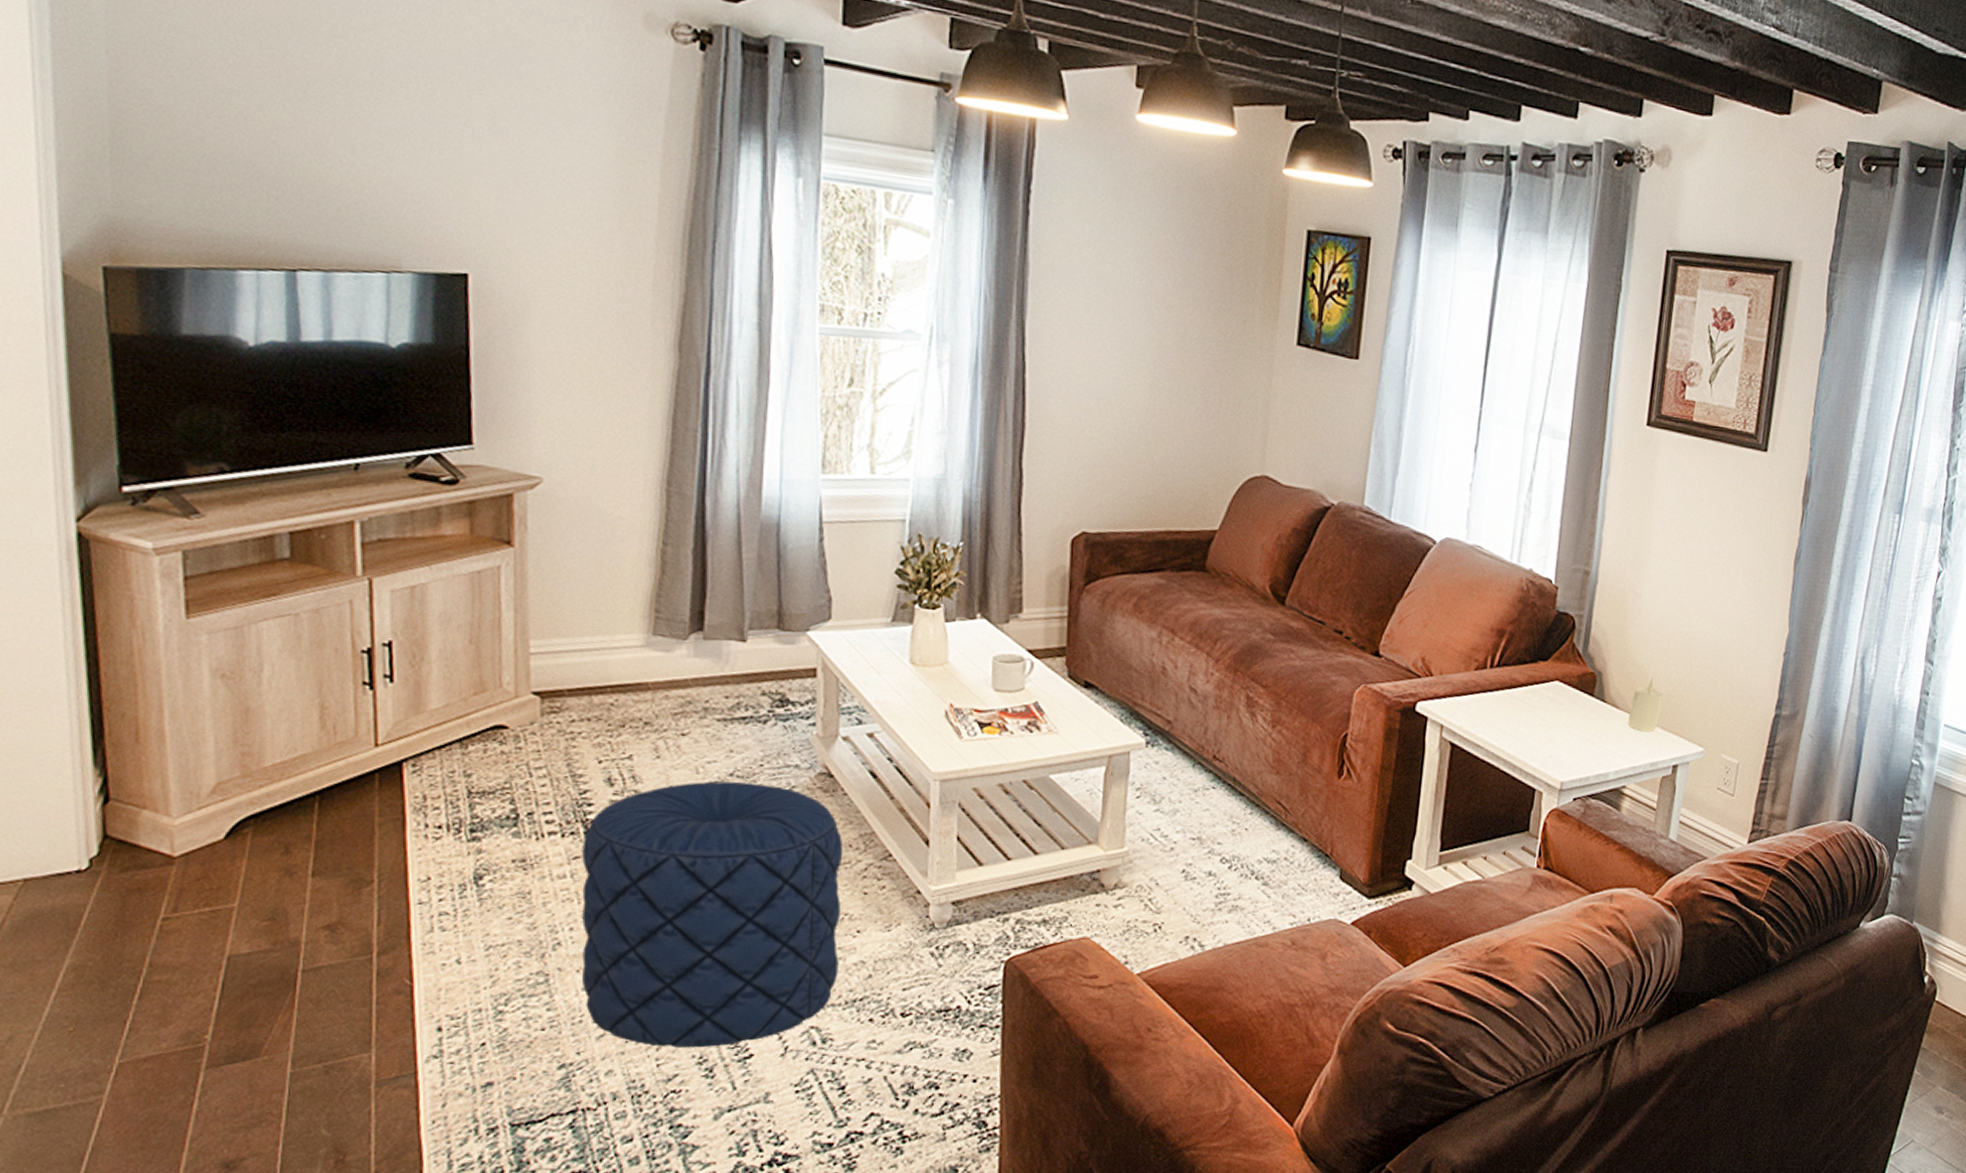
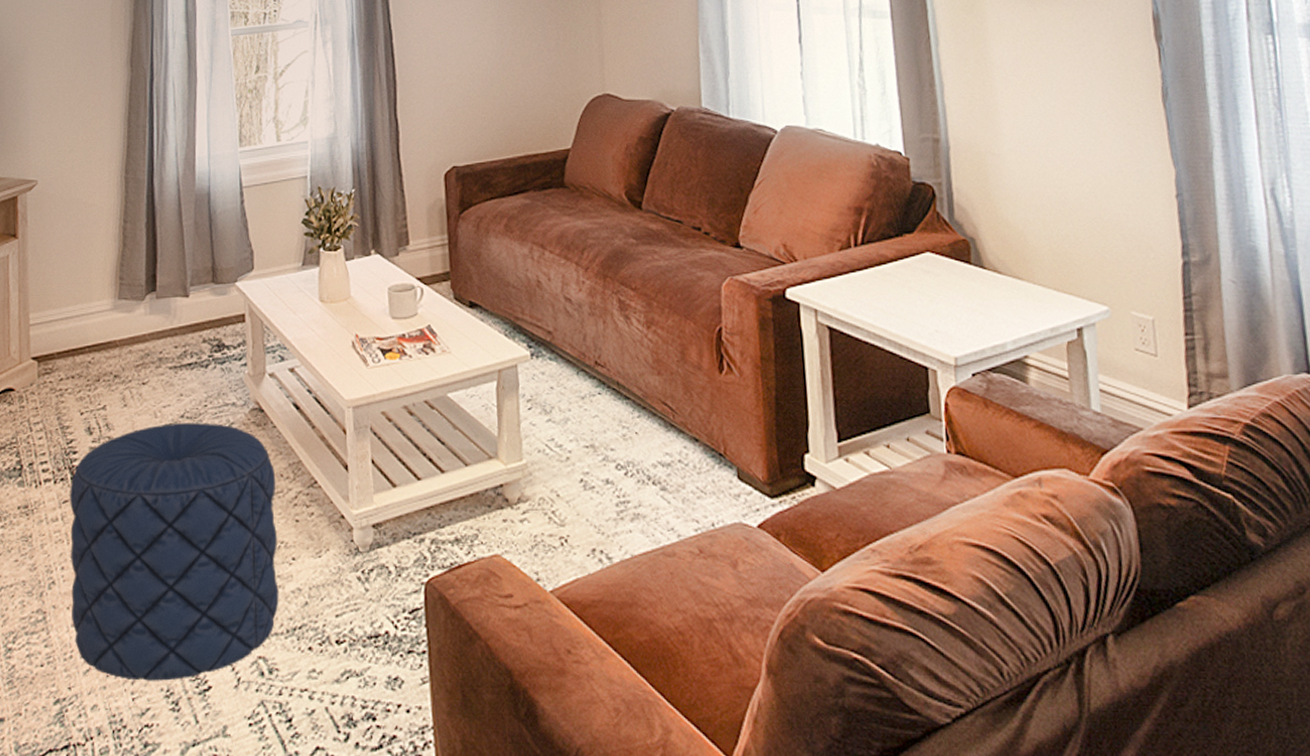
candle: present [1628,677,1663,732] -> none [1014,237,1050,296]

